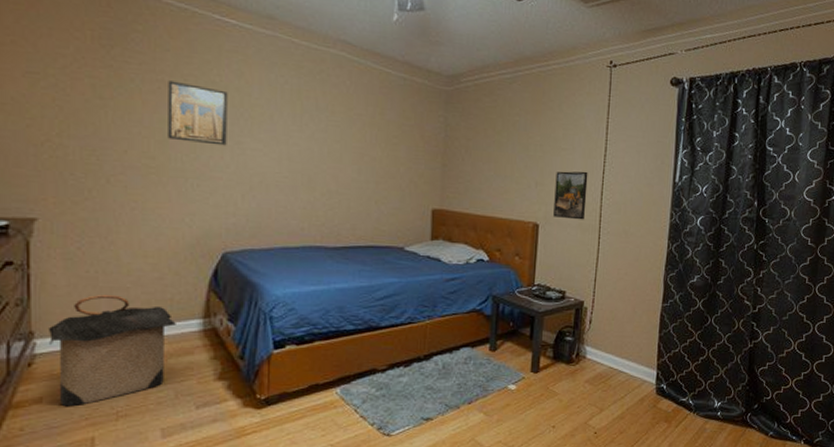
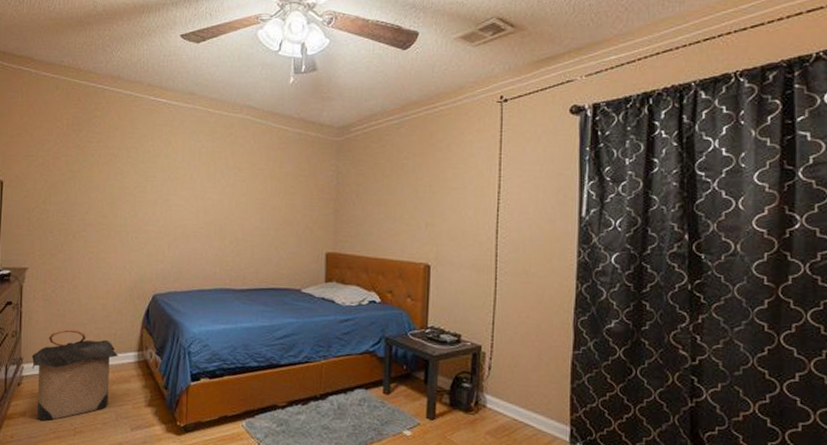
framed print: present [168,80,228,146] -> none [115,153,159,204]
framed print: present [553,171,588,220] -> none [445,209,481,260]

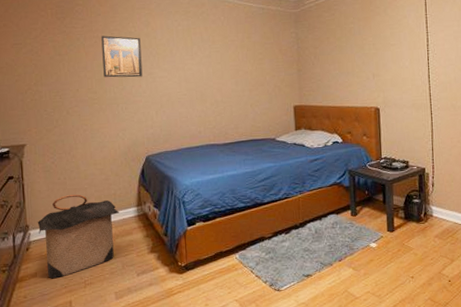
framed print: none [115,153,159,204] -> present [101,35,143,78]

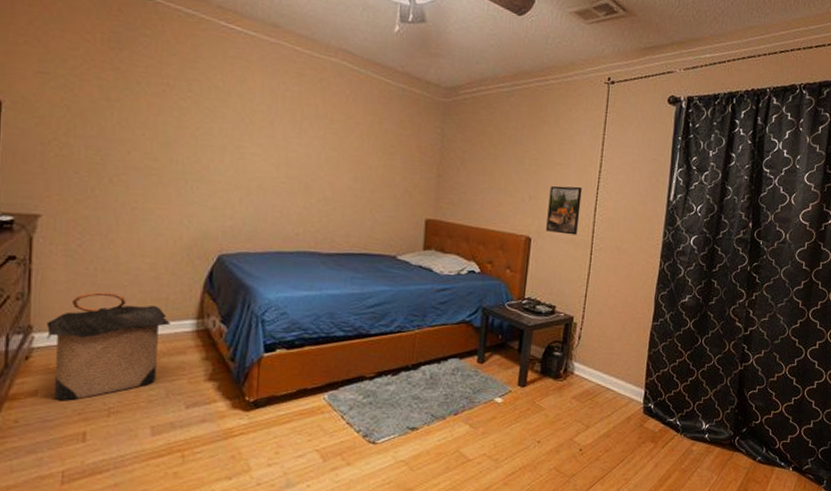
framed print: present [101,35,143,78] -> none [170,84,230,150]
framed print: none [388,60,417,101] -> present [546,185,582,235]

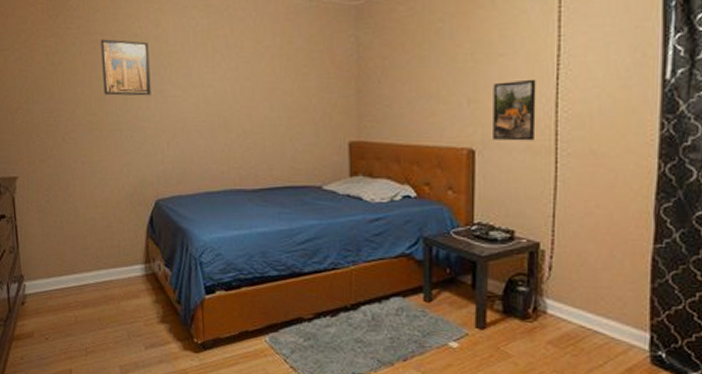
laundry hamper: present [46,292,170,401] -> none [32,243,124,342]
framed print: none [170,84,230,150] -> present [100,39,151,96]

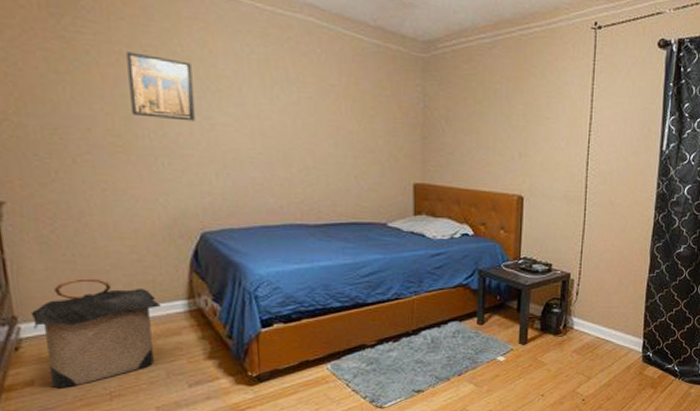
laundry hamper: none [32,243,124,342] -> present [30,278,161,389]
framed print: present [493,79,536,141] -> none [538,141,573,192]

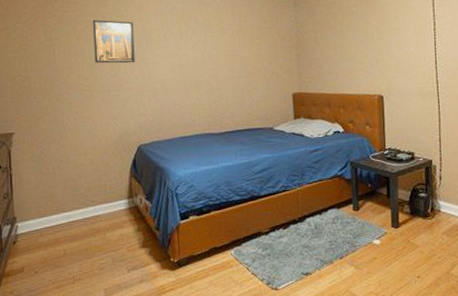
laundry hamper: present [30,278,161,389] -> none [25,185,110,274]

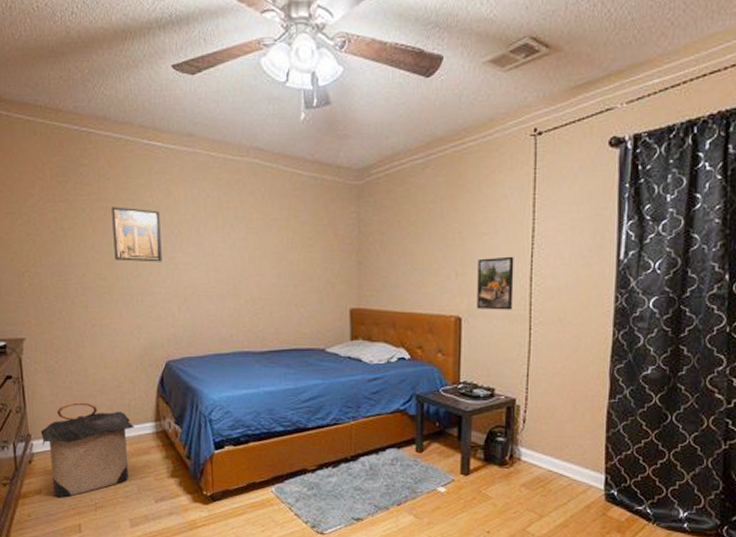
laundry hamper: none [25,185,110,274] -> present [40,402,134,498]
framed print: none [393,45,424,89] -> present [477,256,514,310]

